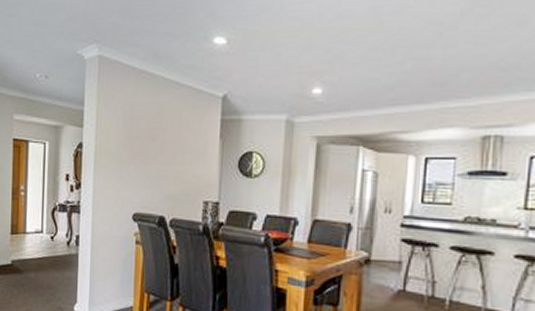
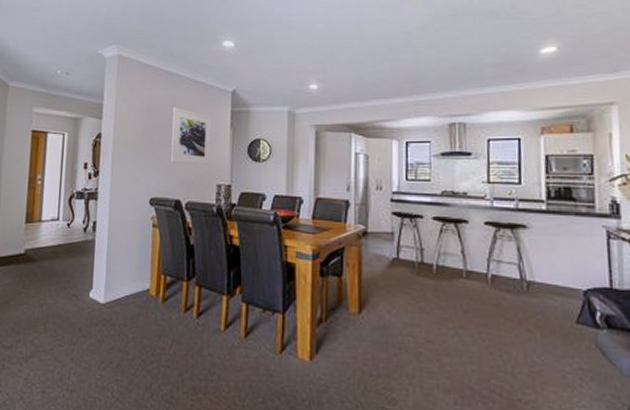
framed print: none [155,115,200,180] -> present [171,108,212,165]

